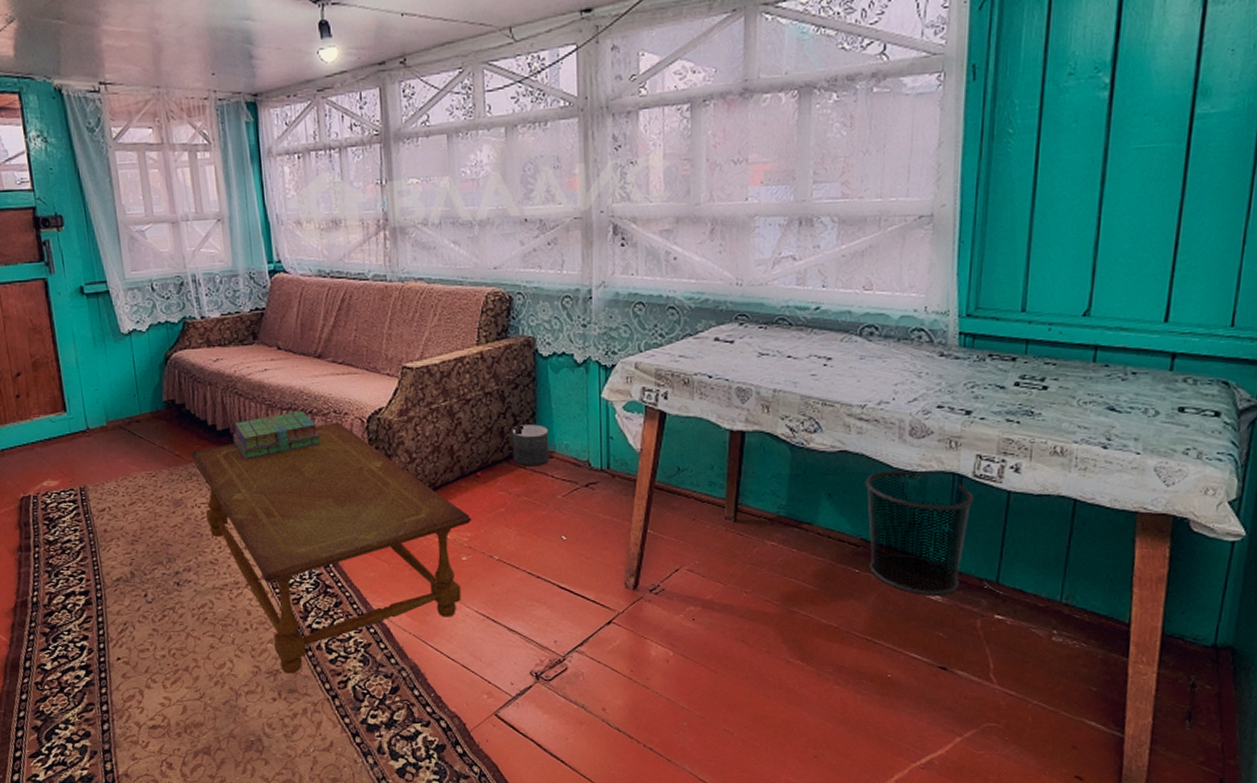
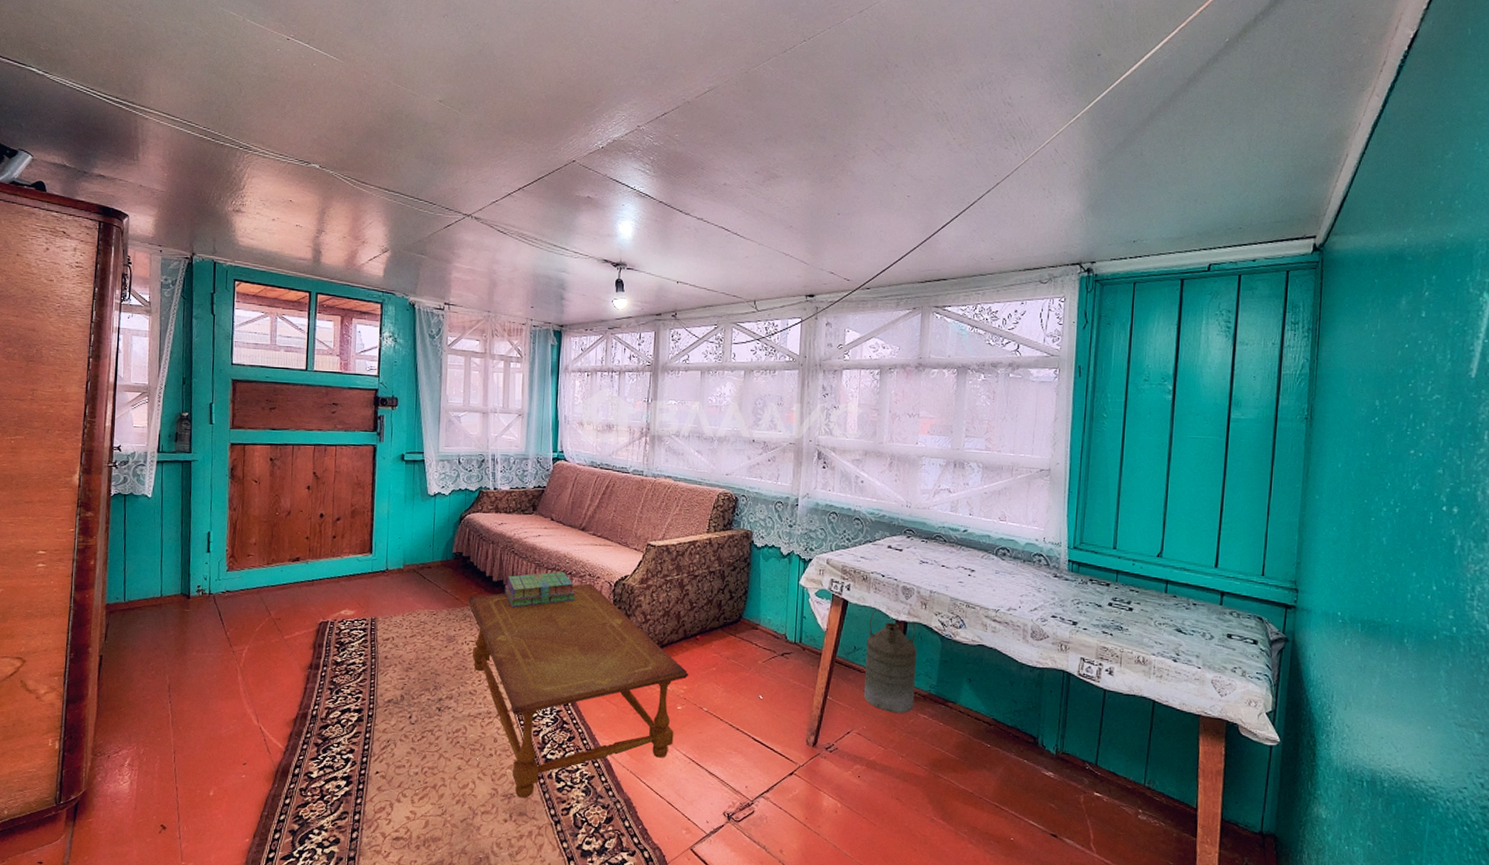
planter: present [512,424,550,467] -> none [727,600,756,635]
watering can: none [693,417,760,542] -> present [863,608,917,713]
waste bin: present [864,470,974,596] -> none [996,664,1079,772]

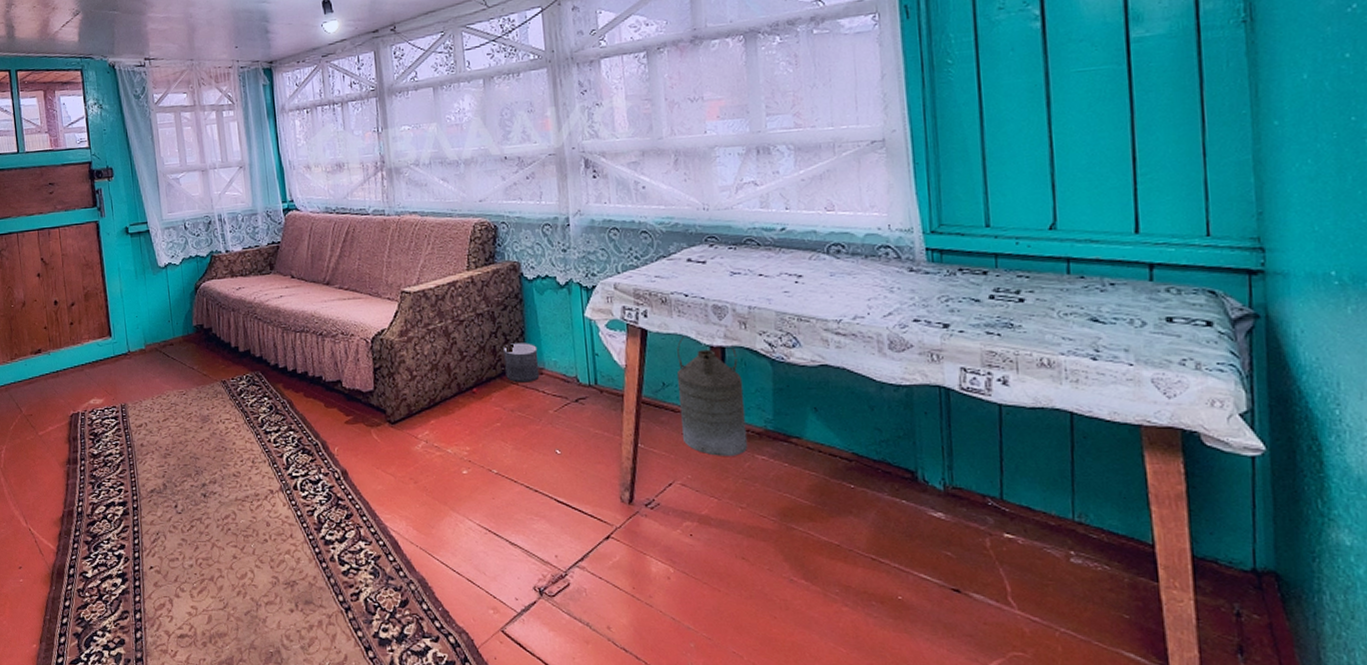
coffee table: present [467,583,688,798] -> none [216,343,470,585]
stack of books: present [504,571,576,608] -> none [252,333,331,379]
planter: none [727,600,756,635] -> present [503,343,540,383]

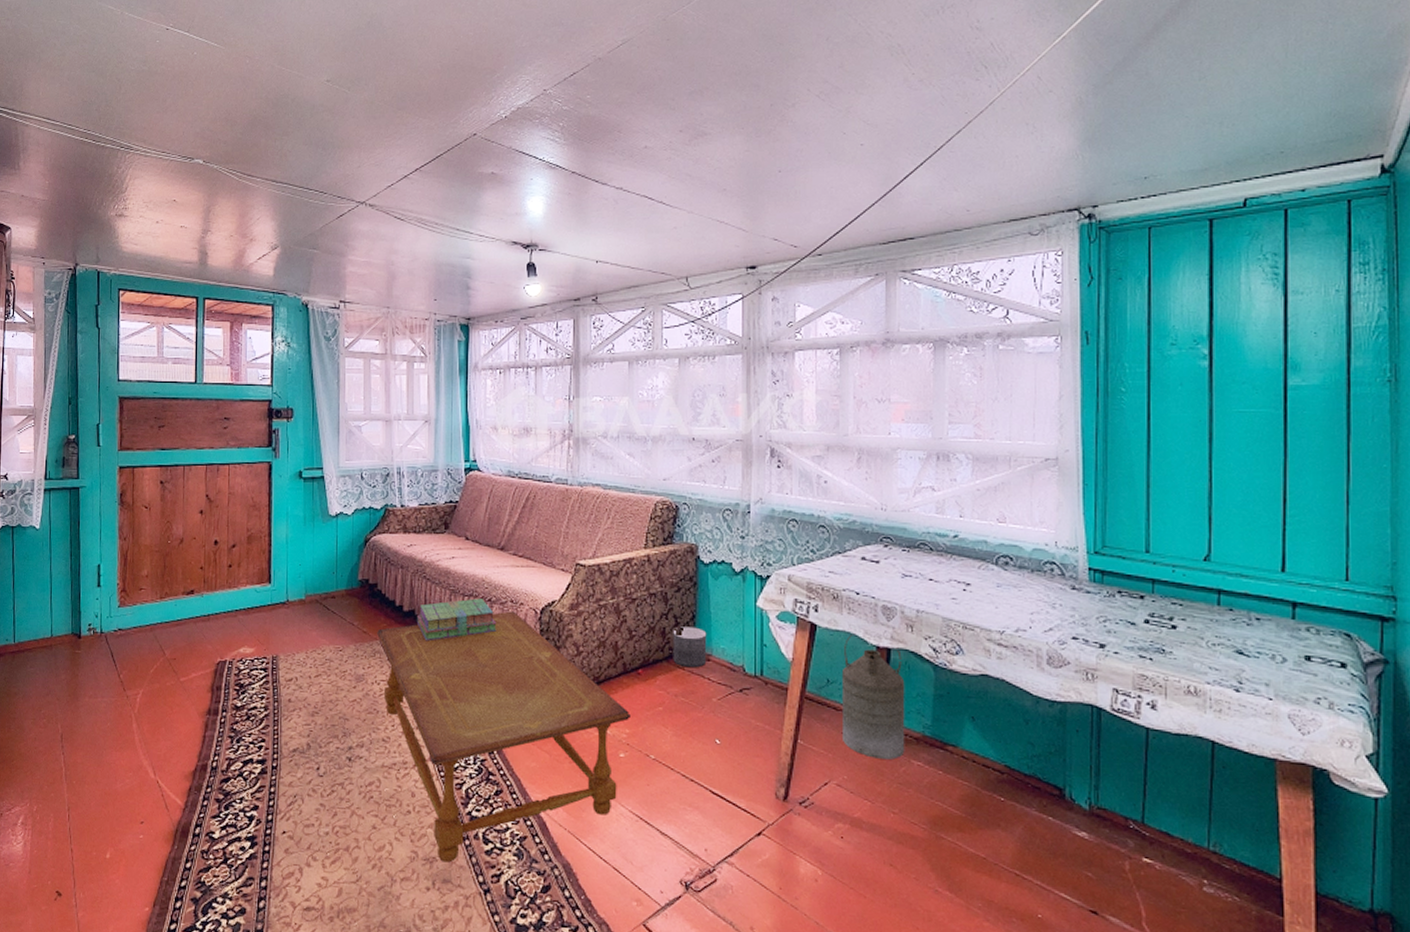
coffee table: none [216,343,470,585] -> present [376,611,630,863]
stack of books: none [252,333,331,379] -> present [416,598,497,641]

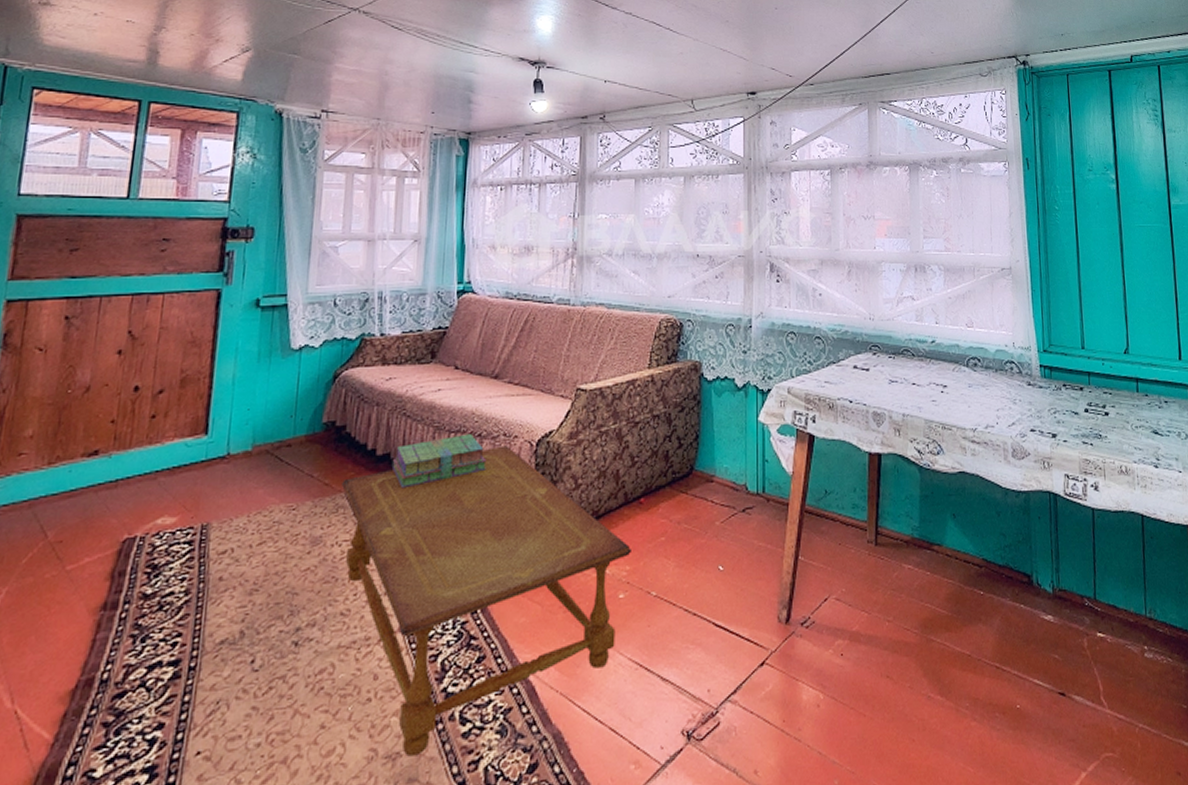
planter: present [673,626,707,668] -> none [676,447,710,492]
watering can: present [841,632,905,760] -> none [838,440,897,567]

